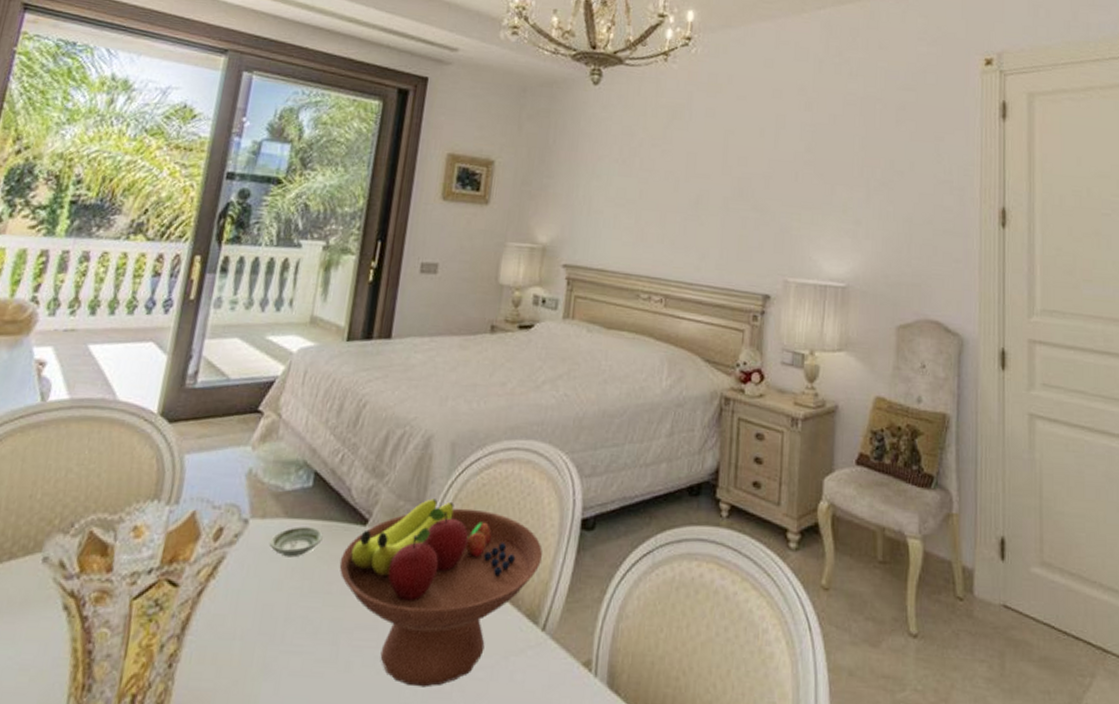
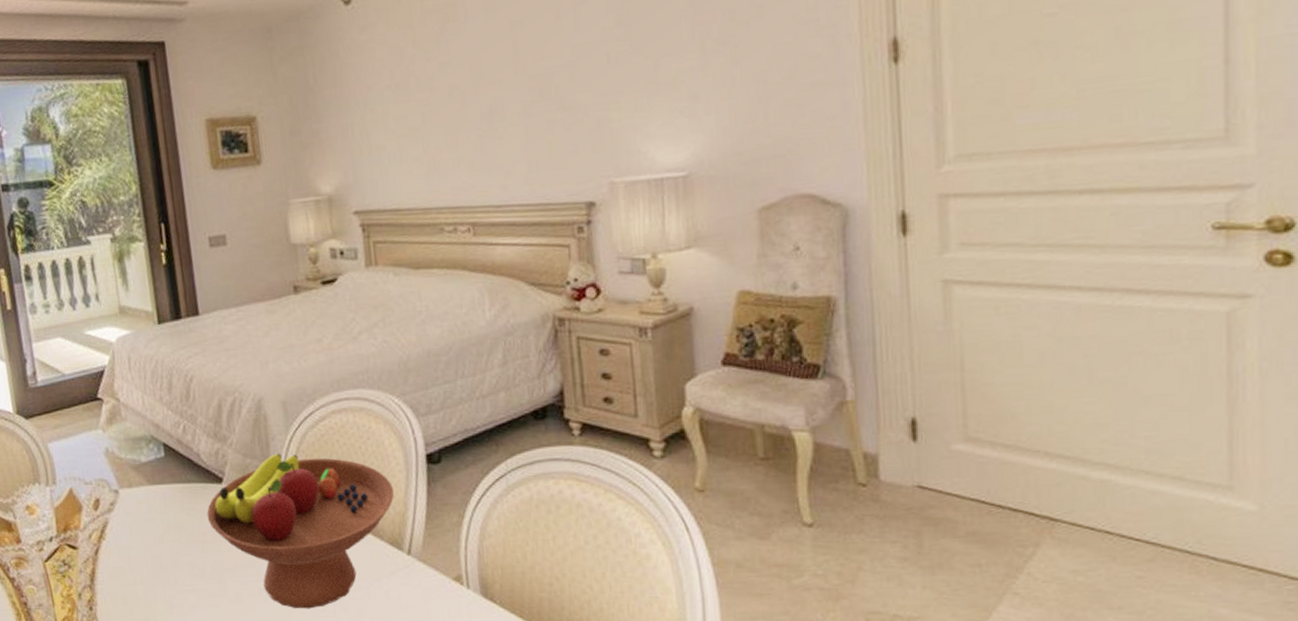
saucer: present [269,526,323,558] -> none [141,490,187,517]

